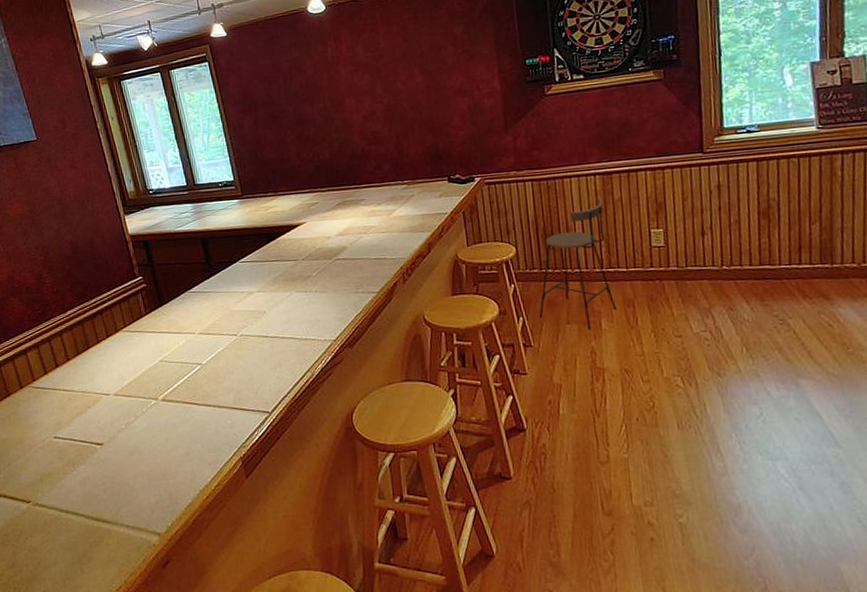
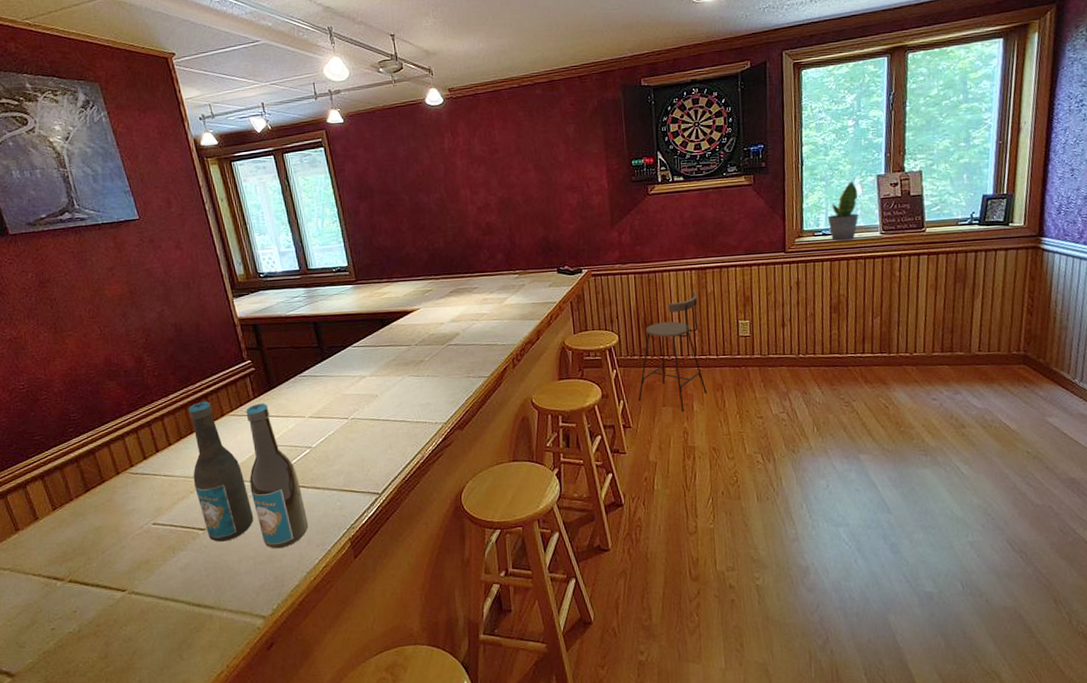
beer bottle: none [84,318,201,466] -> present [188,402,309,549]
potted plant: none [751,71,790,139] -> present [827,181,859,242]

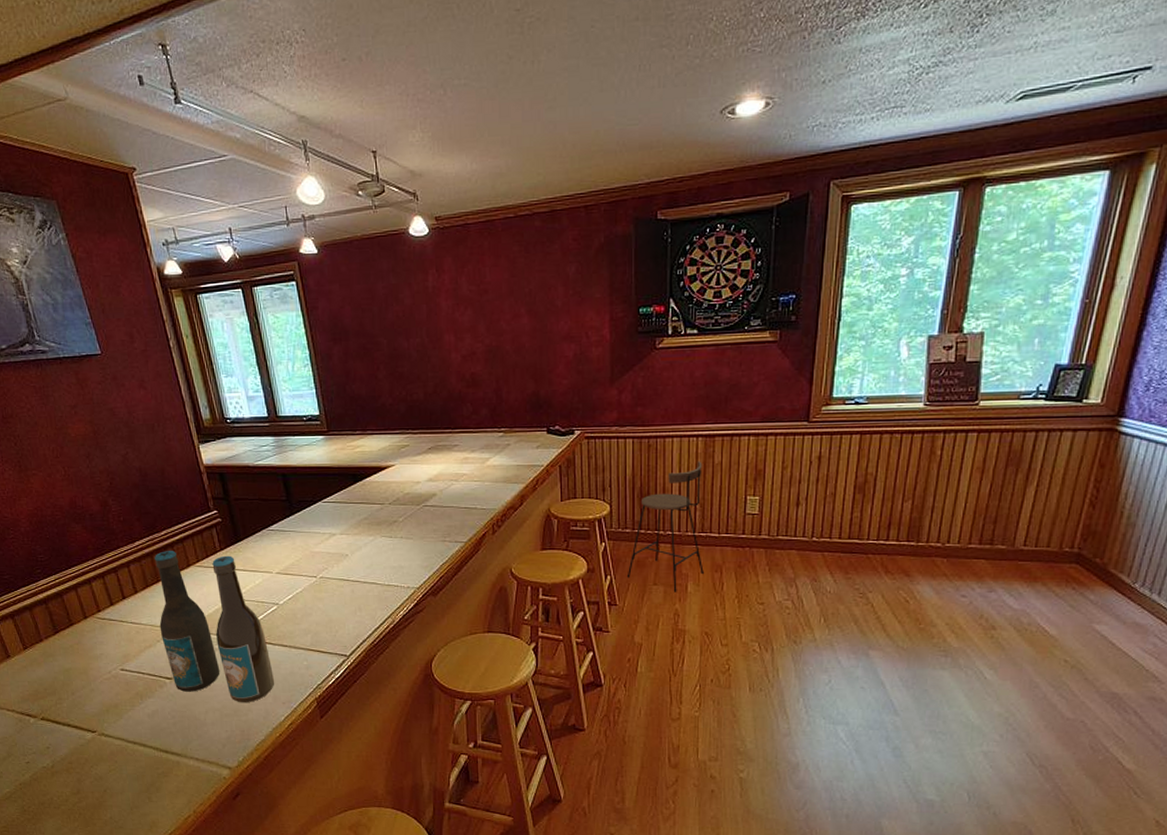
potted plant: present [827,181,859,242] -> none [862,342,903,413]

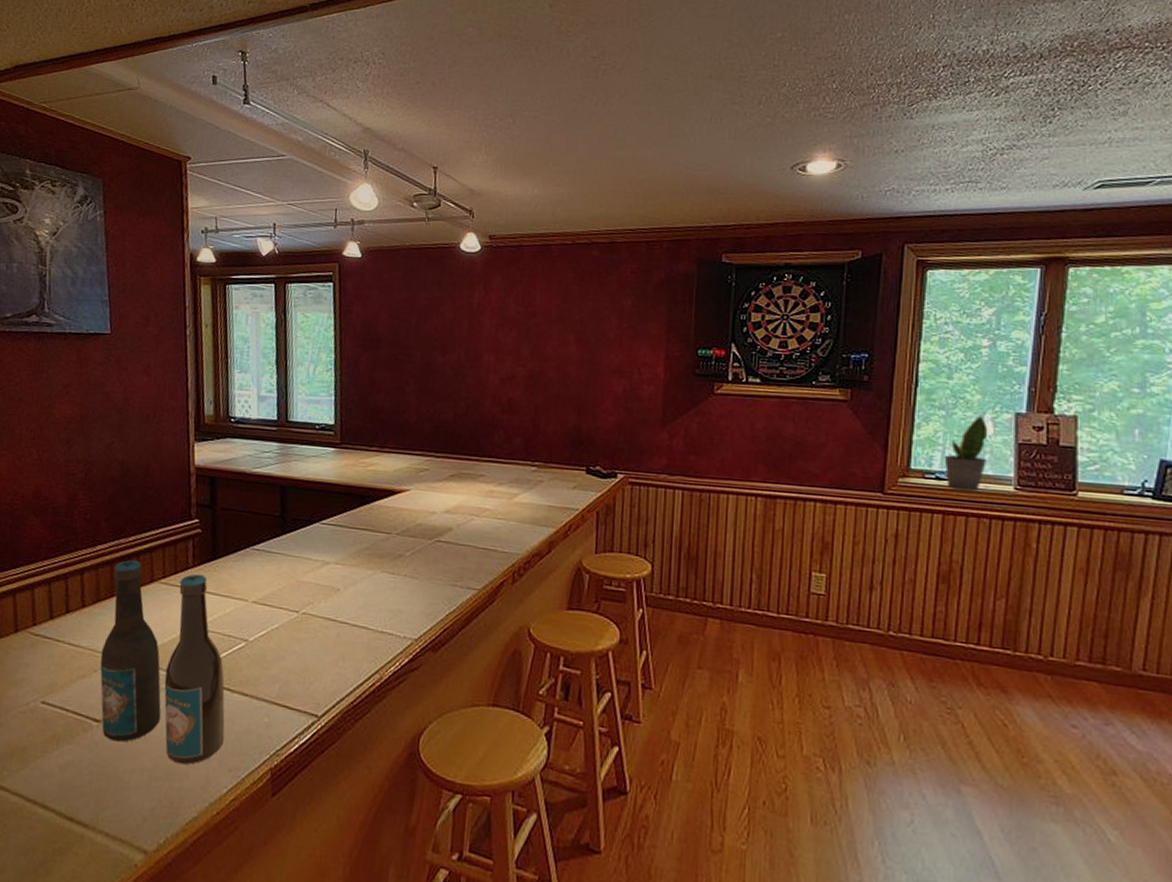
bar stool: present [626,461,704,592] -> none [666,524,761,681]
potted plant: none [862,342,903,413] -> present [944,416,988,492]

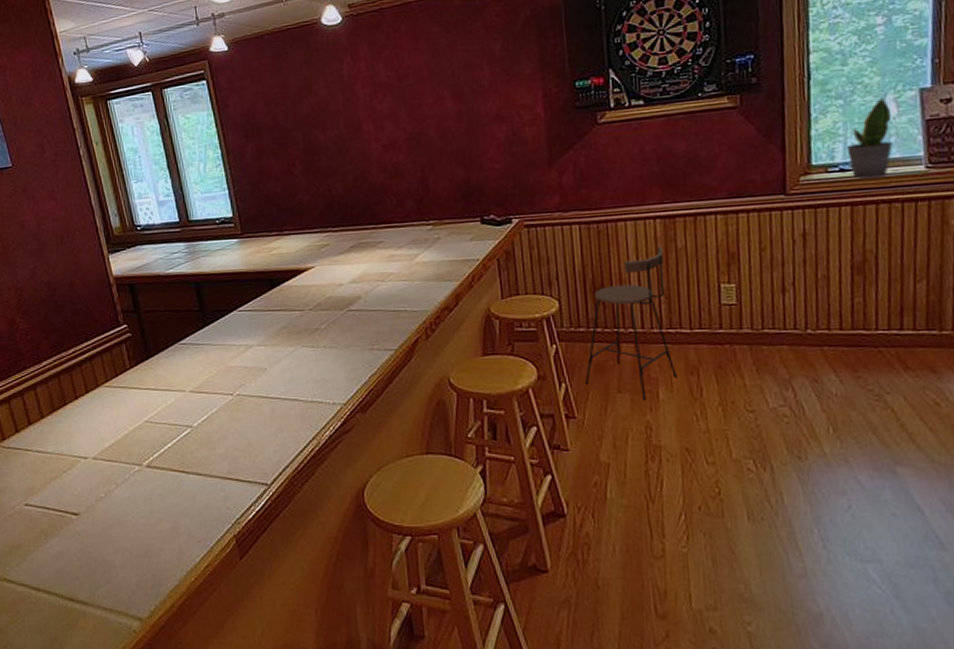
beer bottle: present [100,560,225,765] -> none [61,370,190,542]
bar stool: none [666,524,761,681] -> present [584,246,677,401]

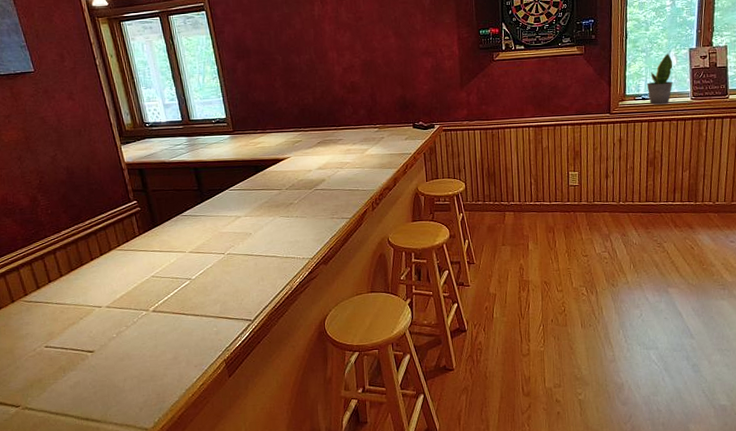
bar stool: present [584,246,677,401] -> none [481,146,540,251]

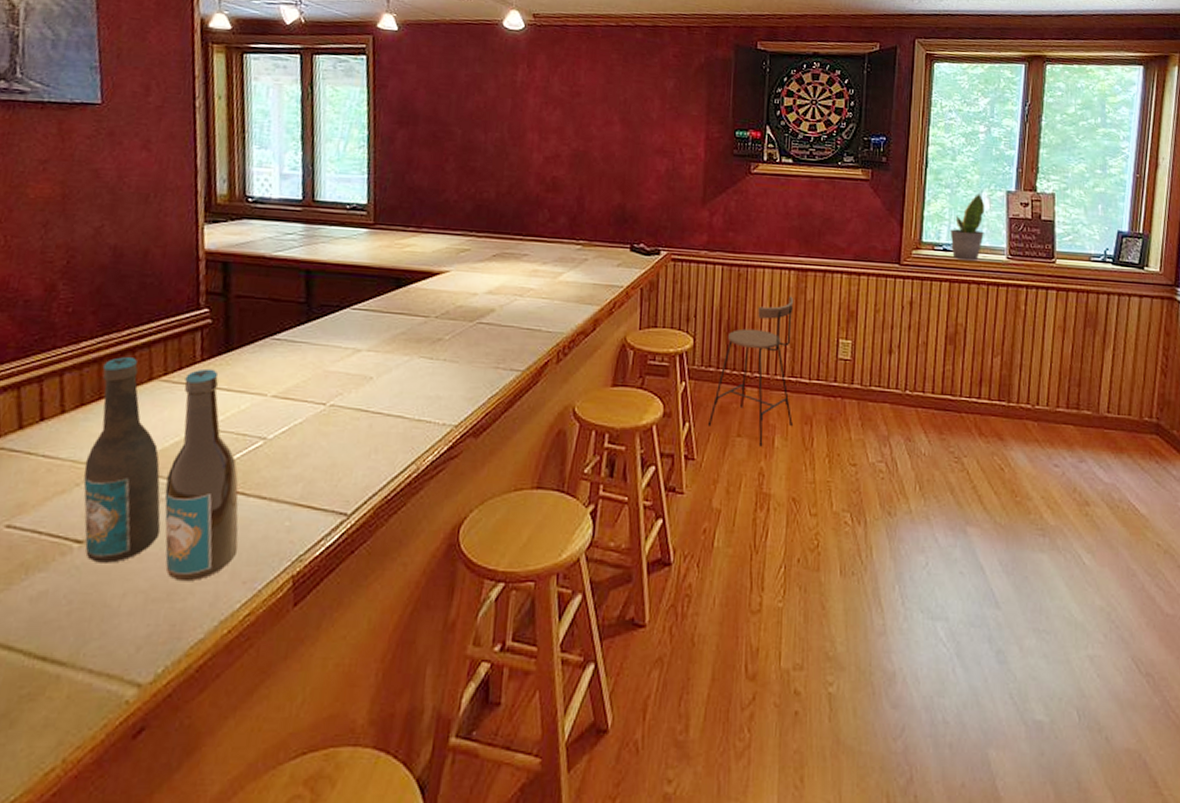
beer bottle: none [78,237,188,369] -> present [83,357,239,582]
bar stool: none [481,146,540,251] -> present [707,296,794,447]

